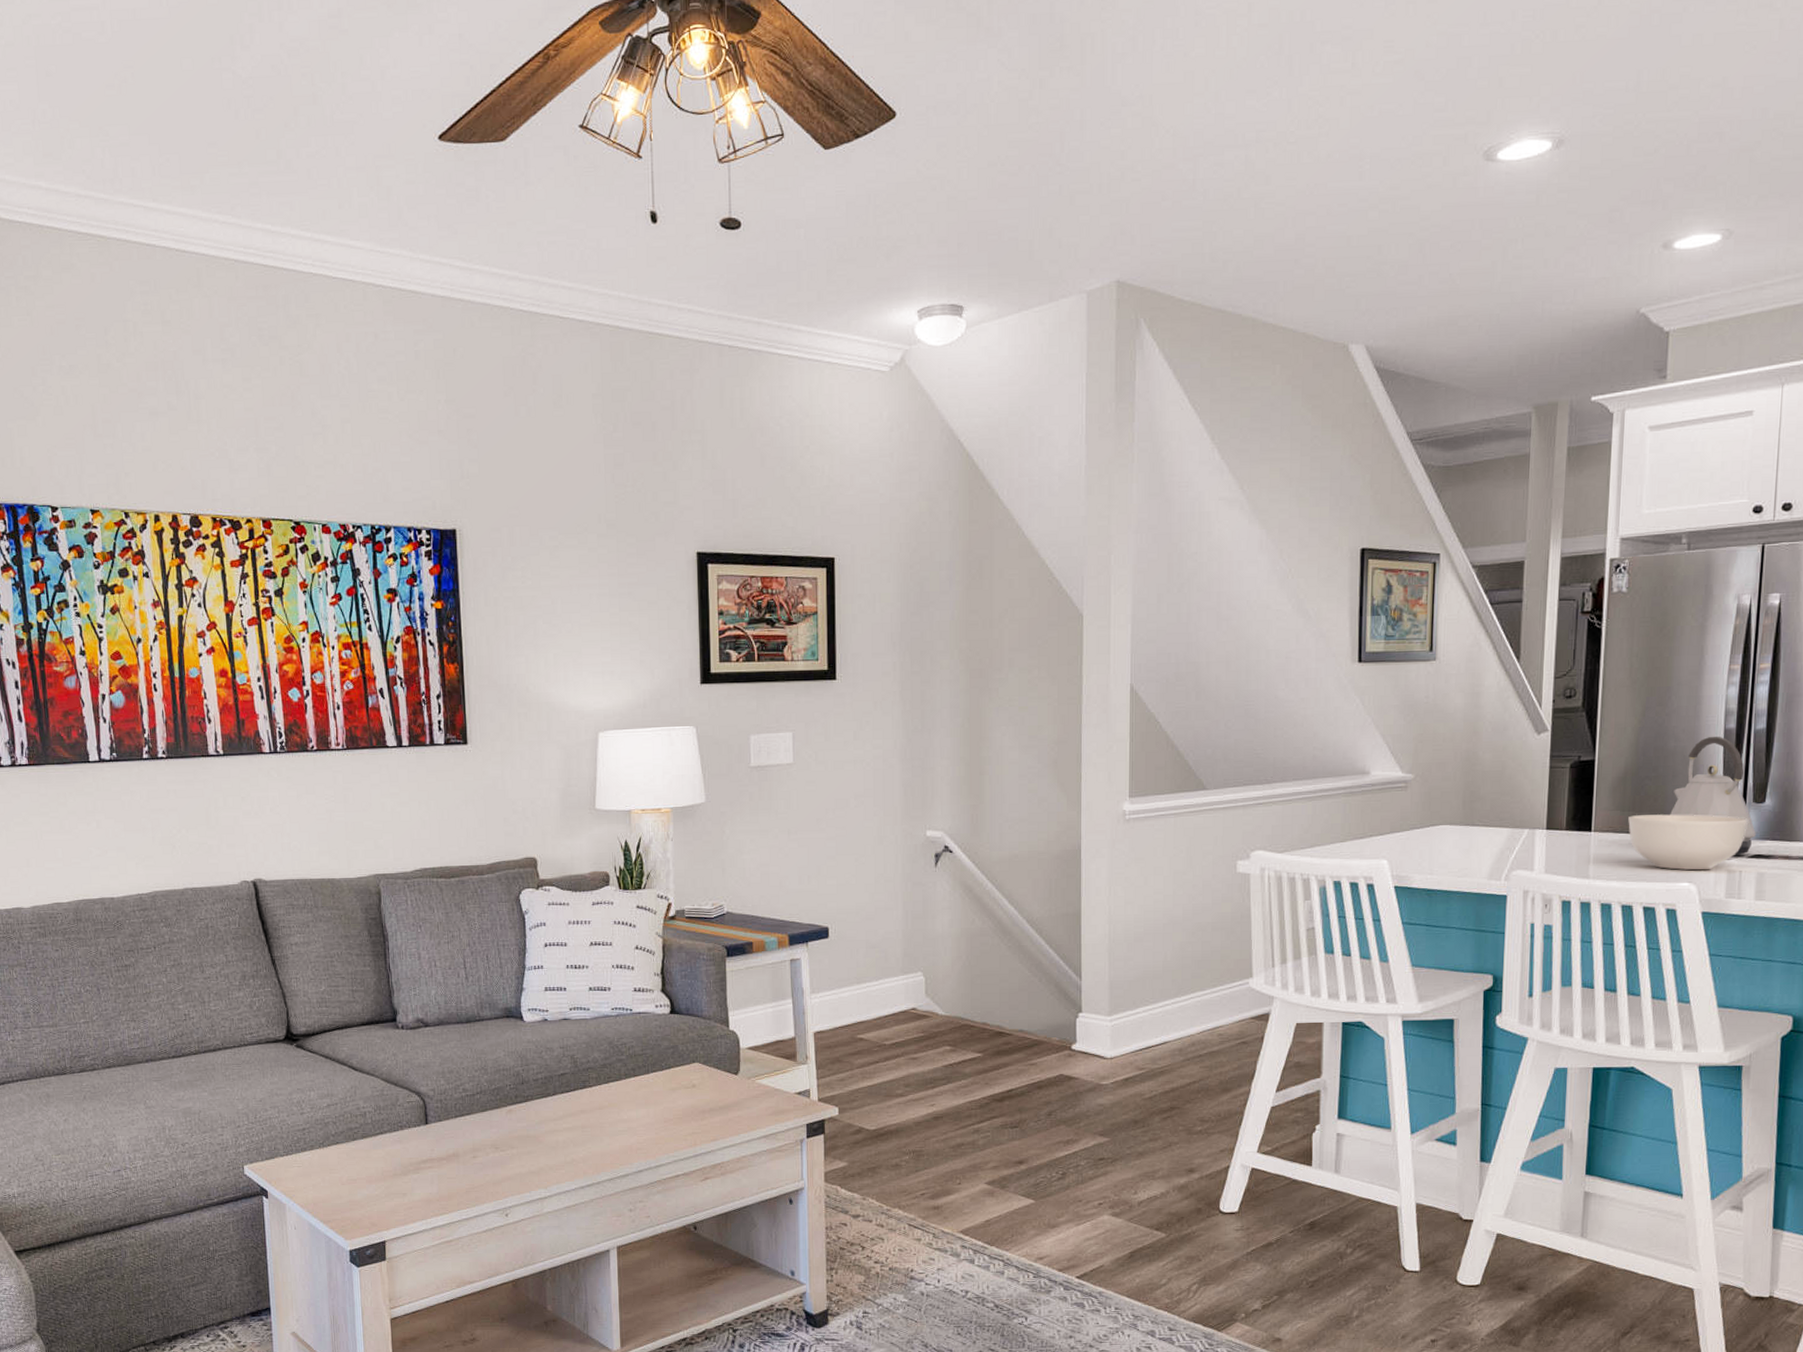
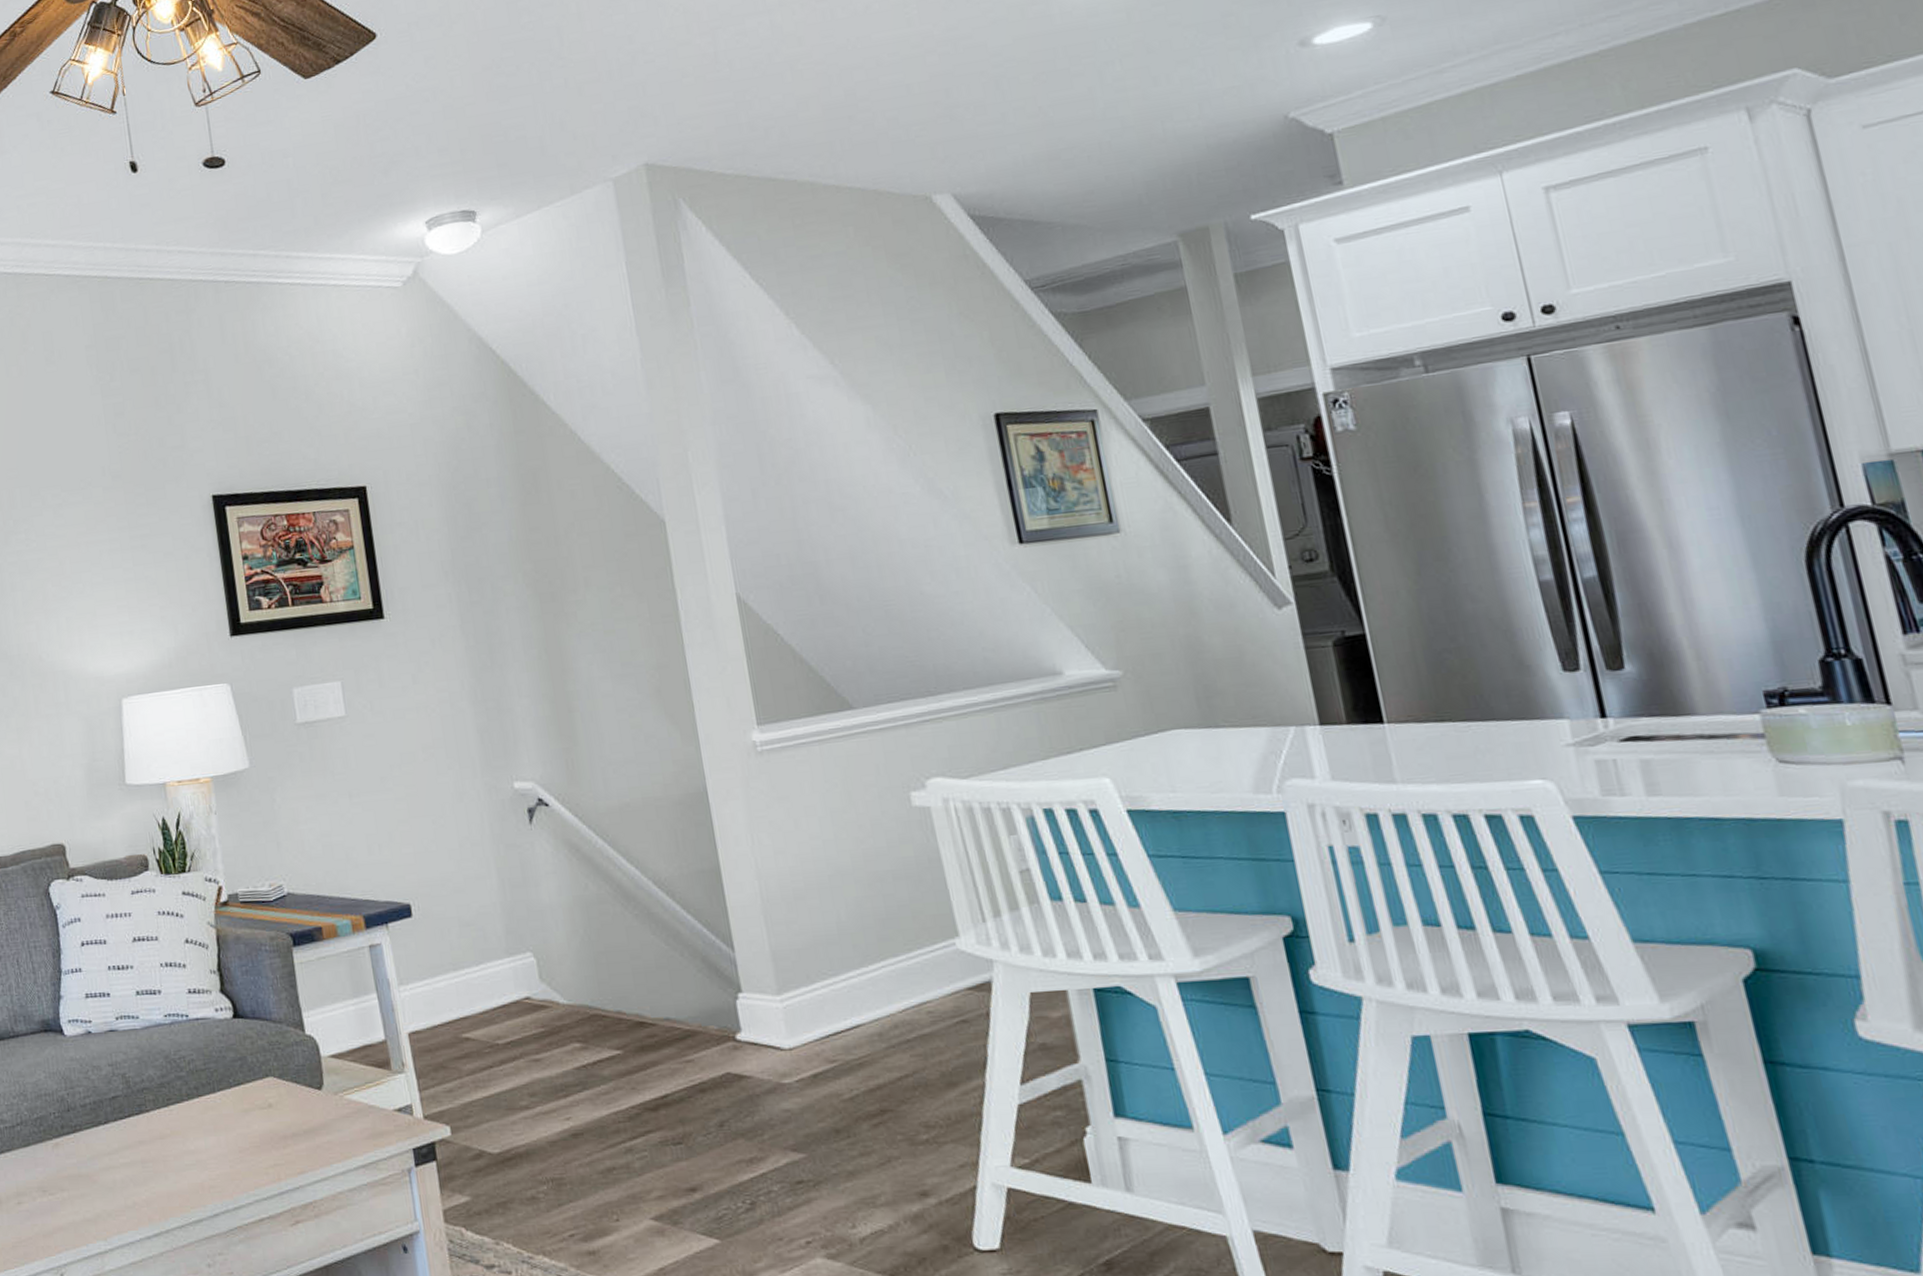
bowl: present [1627,814,1748,871] -> none [1430,690,1608,764]
kettle: present [1670,736,1756,856] -> none [1487,591,1623,741]

